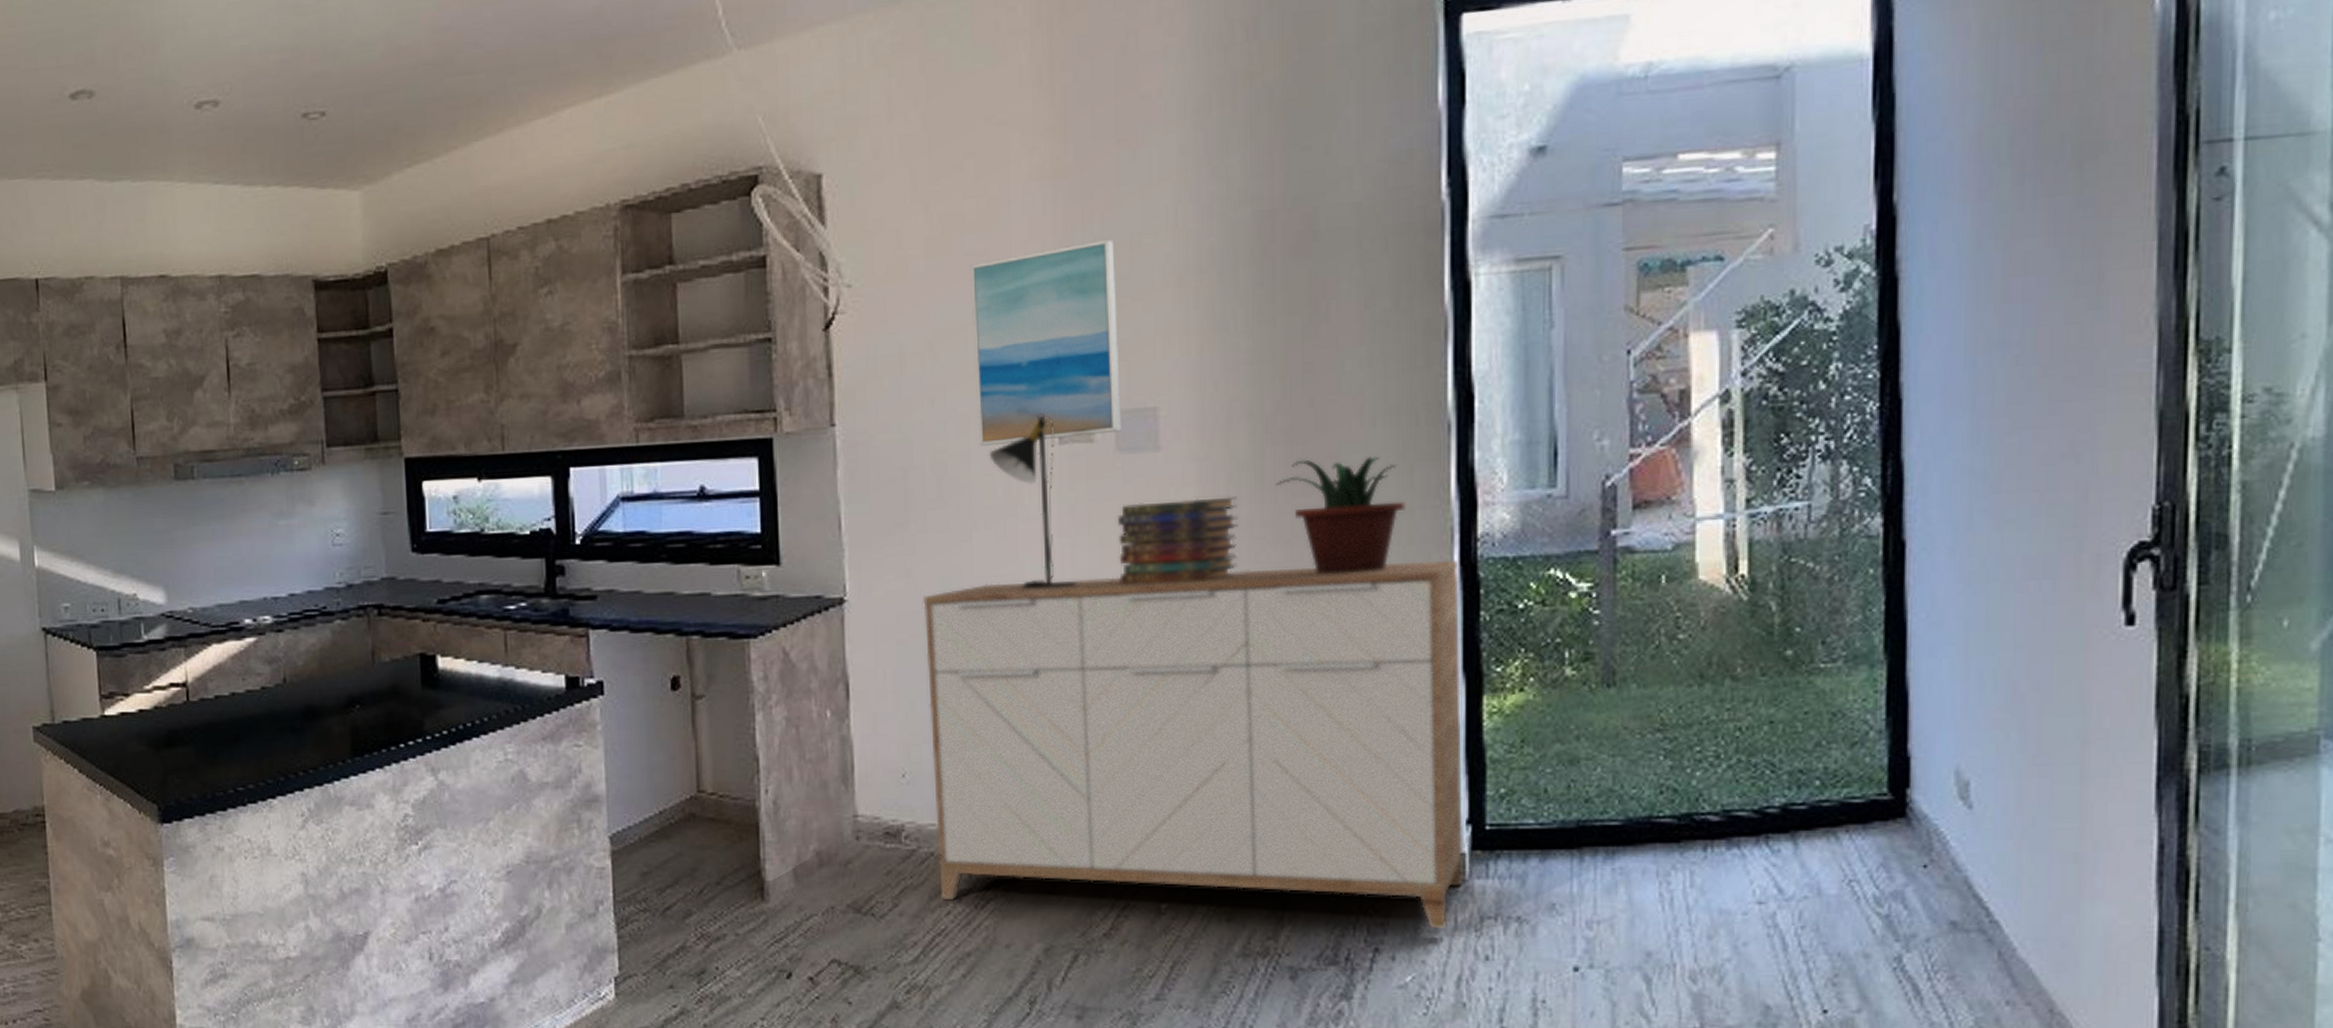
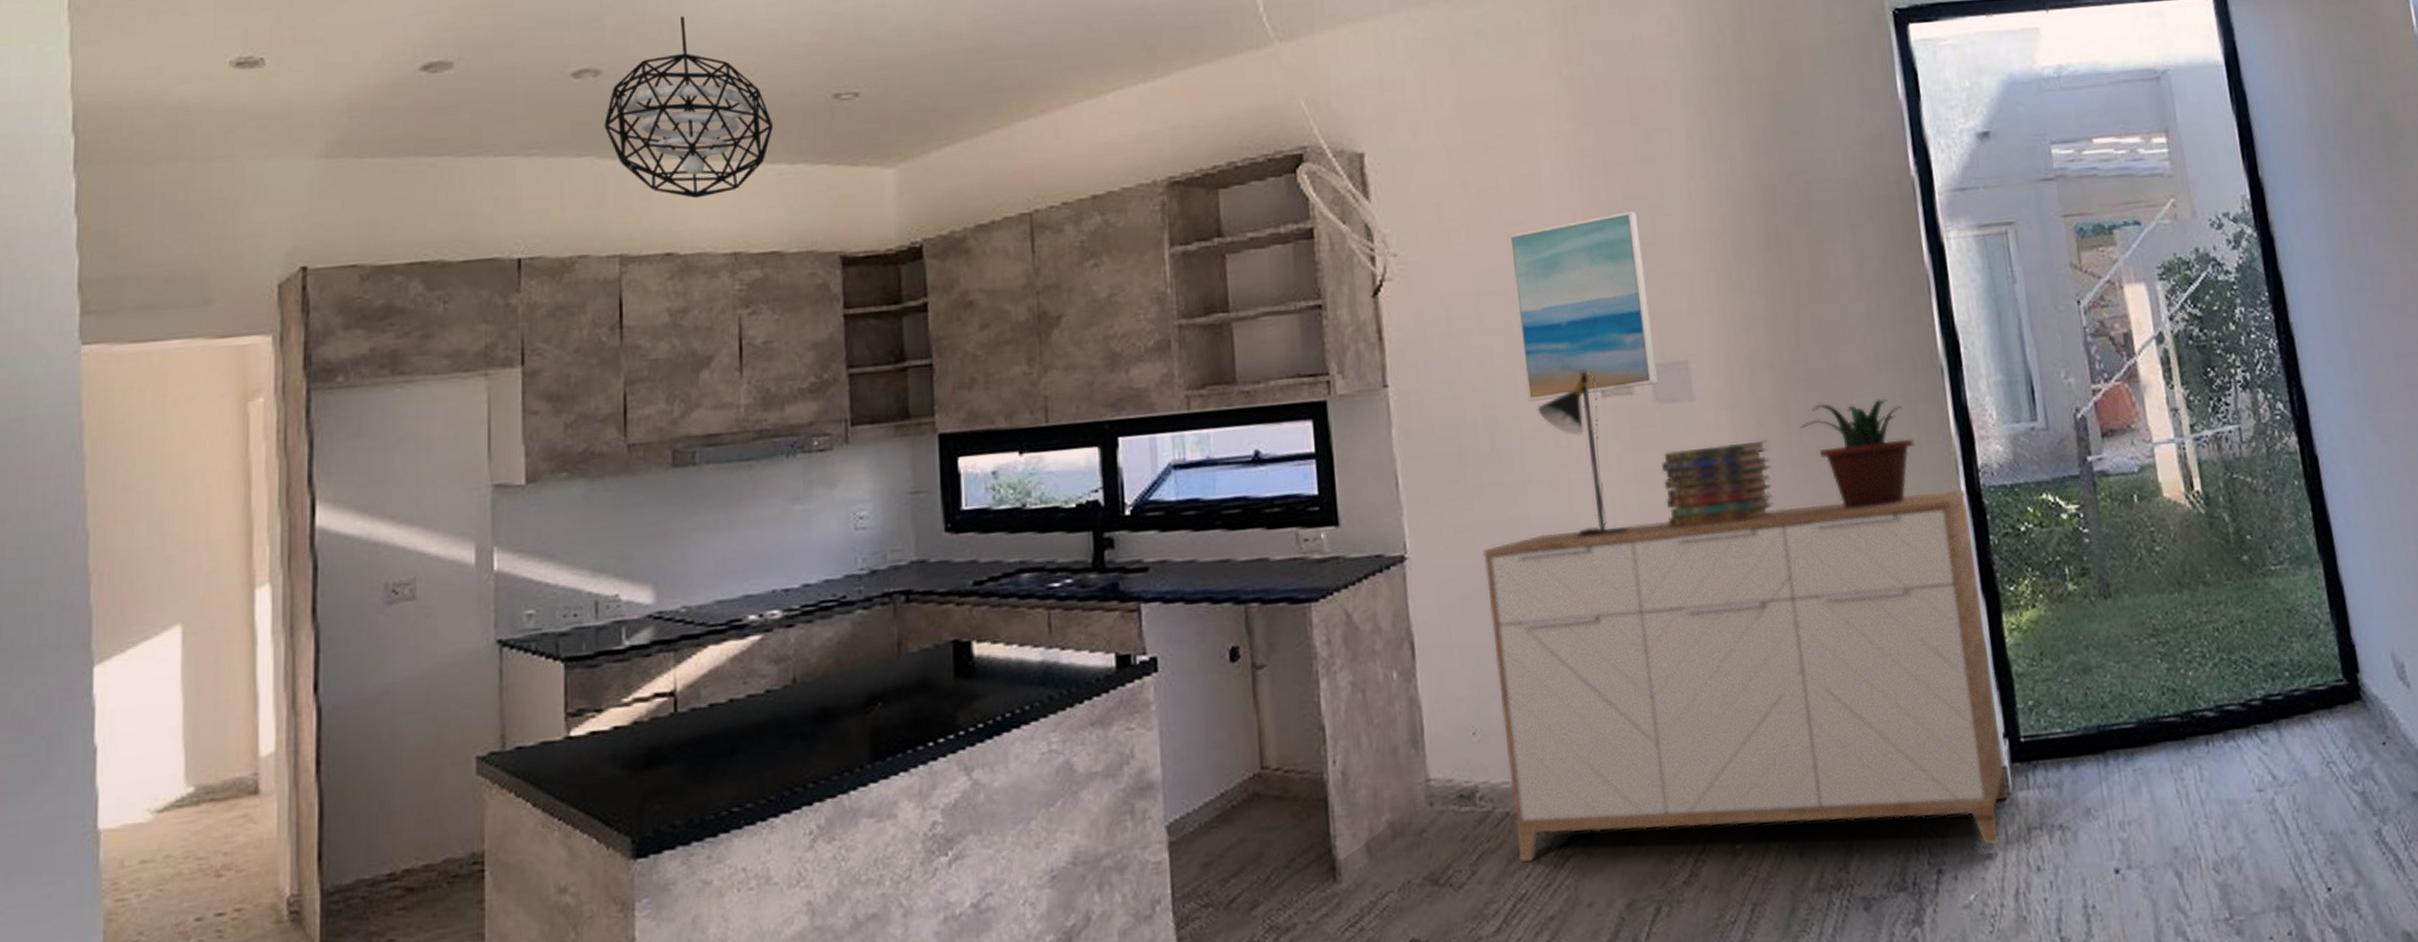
pendant light: none [100,33,249,221] -> present [604,16,774,199]

